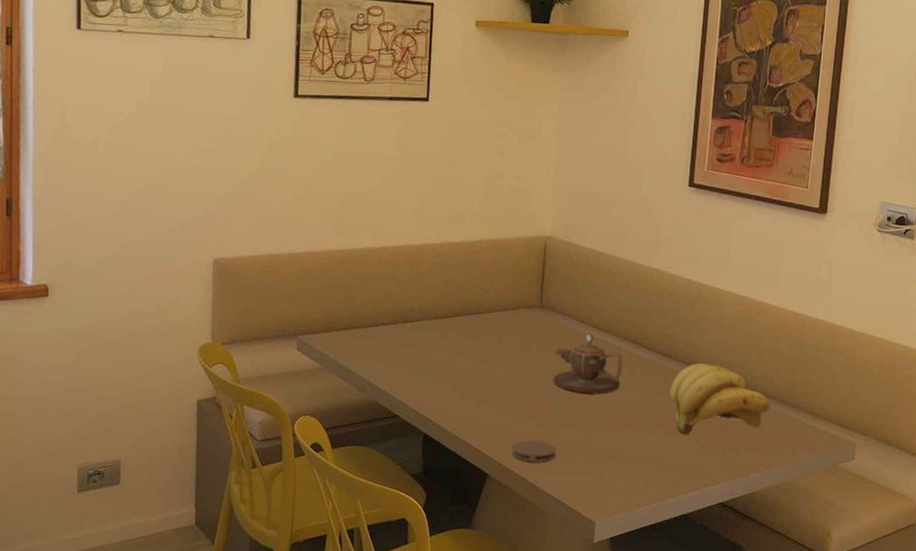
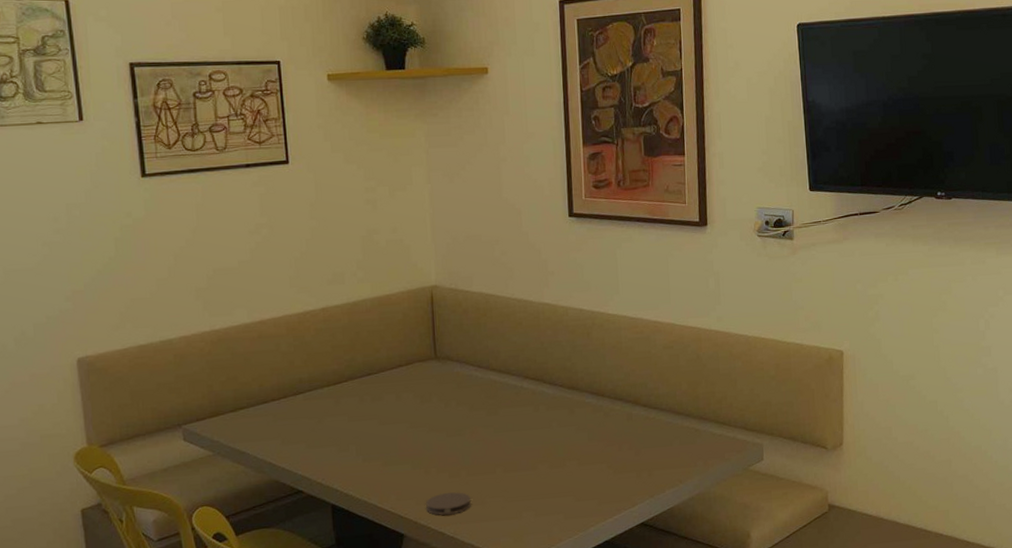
teapot: present [553,333,623,394] -> none [456,377,527,438]
banana bunch: present [669,363,771,434] -> none [576,389,677,462]

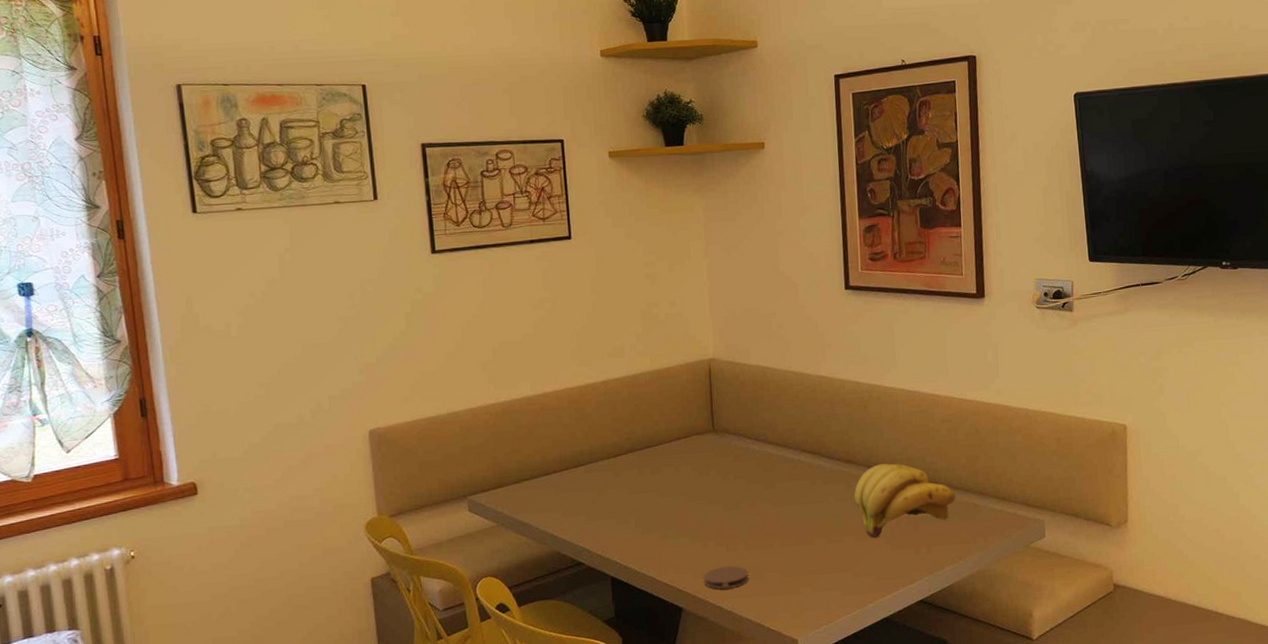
banana bunch: none [576,389,677,462] -> present [854,463,956,537]

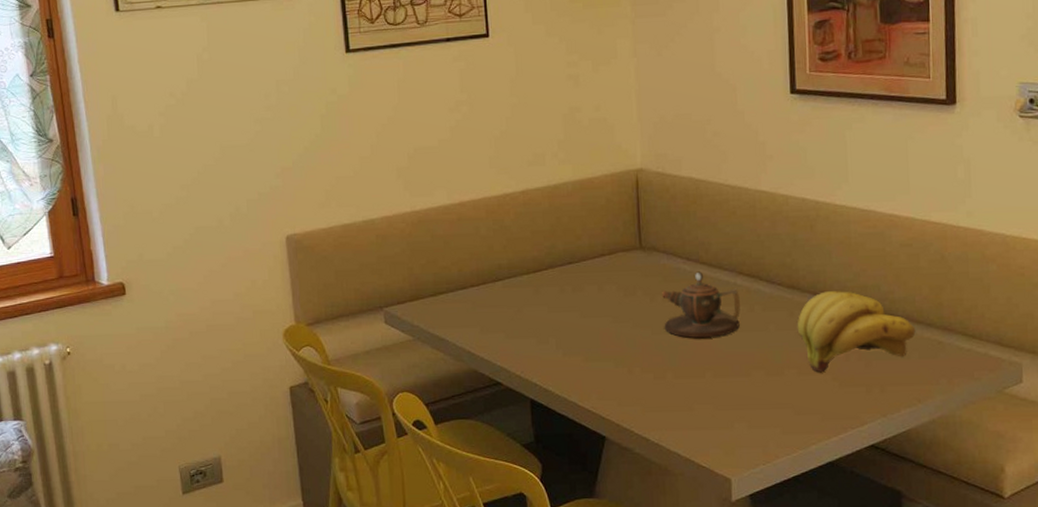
coaster: present [703,566,748,589] -> none [628,395,677,420]
teapot: none [733,450,804,512] -> present [662,271,740,338]

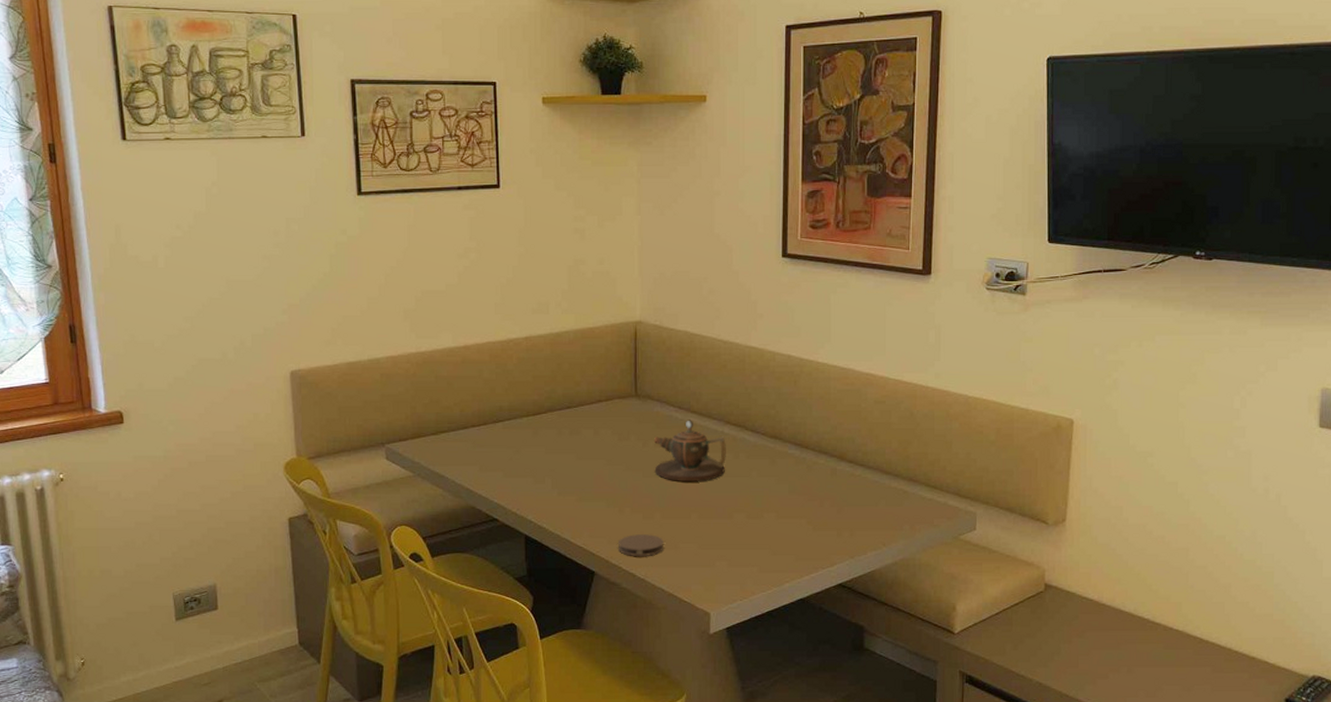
coaster: none [628,395,677,420] -> present [617,534,663,557]
banana bunch: present [797,291,916,372] -> none [777,442,884,516]

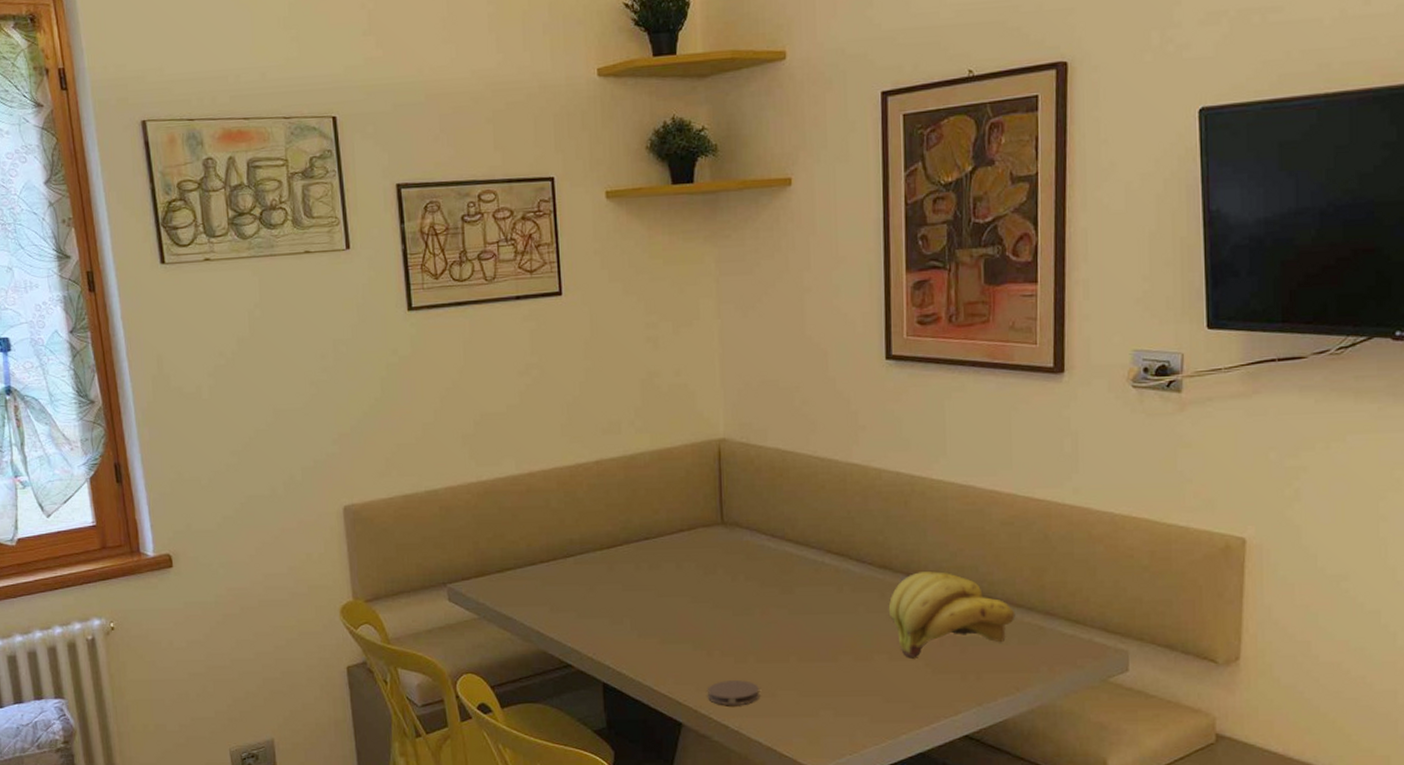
teapot: present [654,420,726,481] -> none [745,549,828,620]
banana bunch: none [777,442,884,516] -> present [888,571,1016,657]

